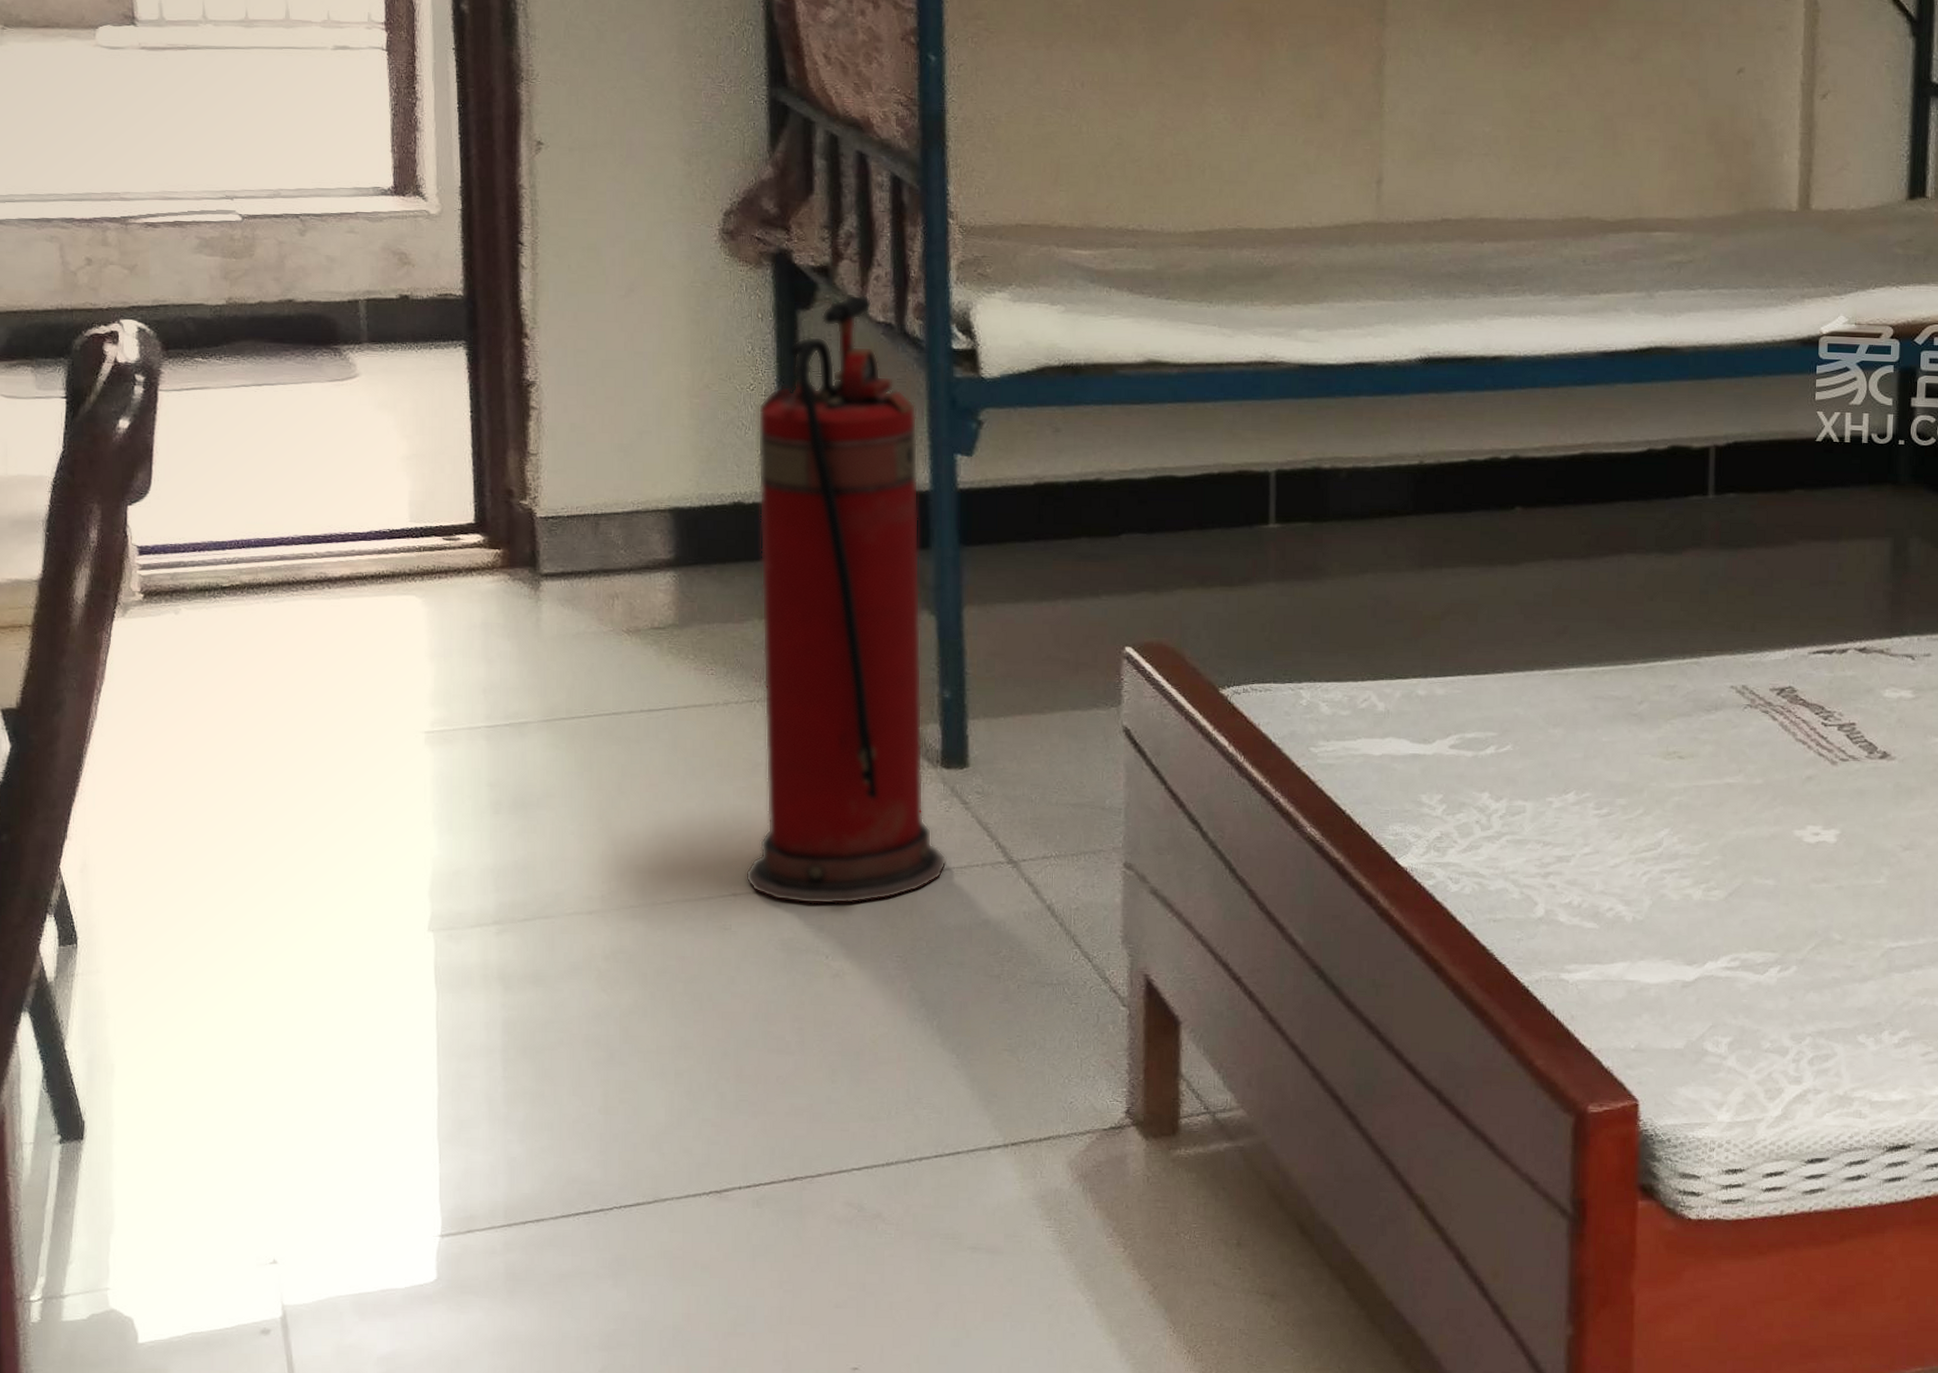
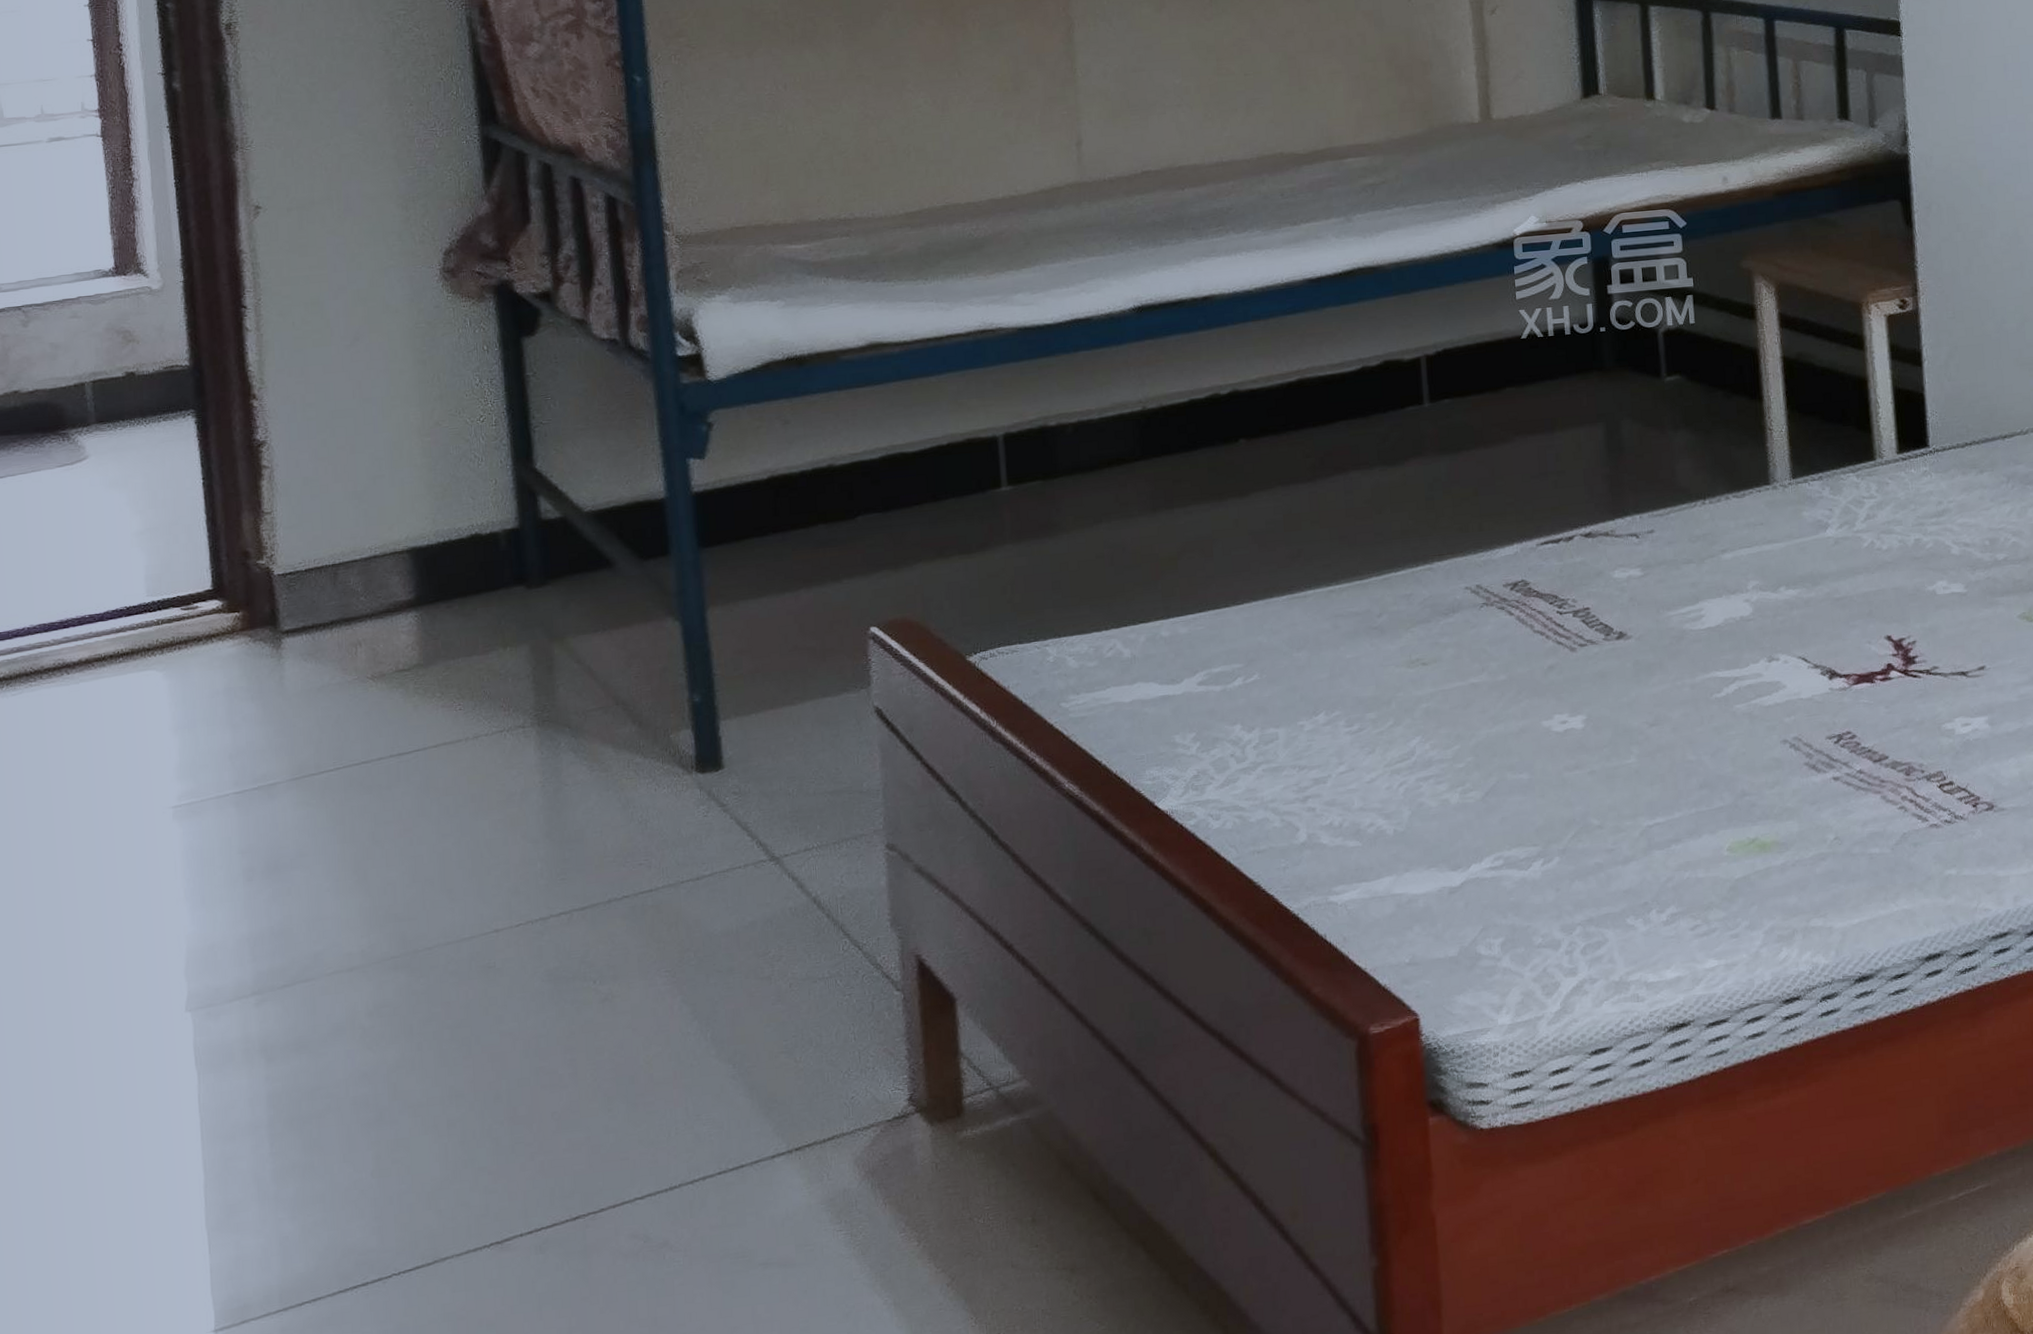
fire extinguisher: present [745,294,947,905] -> none [489,314,709,931]

